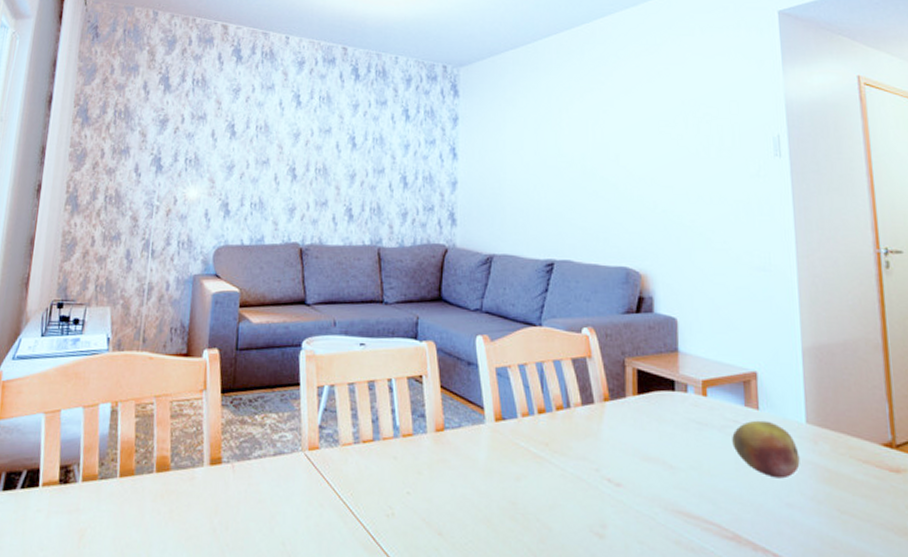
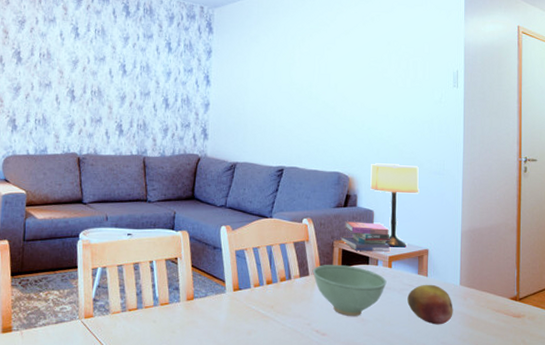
bowl: none [598,389,702,461] -> present [312,265,387,316]
books: none [635,332,703,374] -> present [341,221,390,252]
table lamp: none [670,257,737,369] -> present [370,164,419,248]

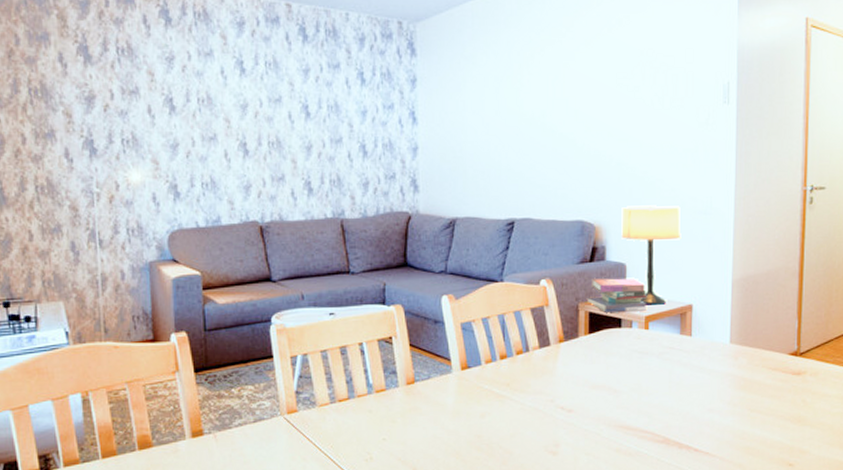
bowl: present [312,265,387,316] -> none [554,330,643,388]
fruit: present [407,284,453,325] -> none [668,344,722,391]

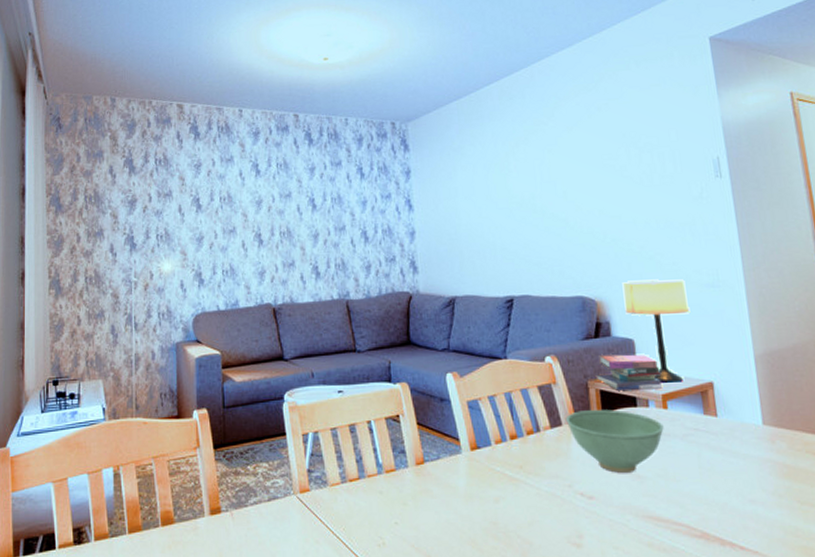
bowl: none [554,330,643,388] -> present [565,409,664,473]

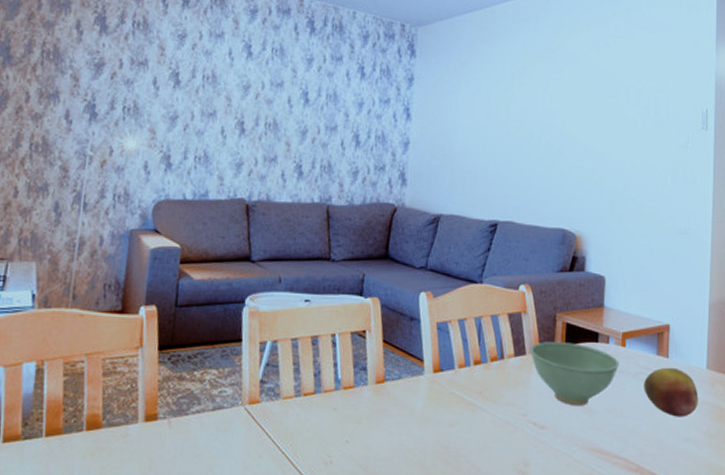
books: present [597,354,662,391] -> none [565,289,624,327]
table lamp: present [623,279,689,383] -> none [601,220,659,322]
fruit: none [694,426,760,478] -> present [644,367,699,417]

